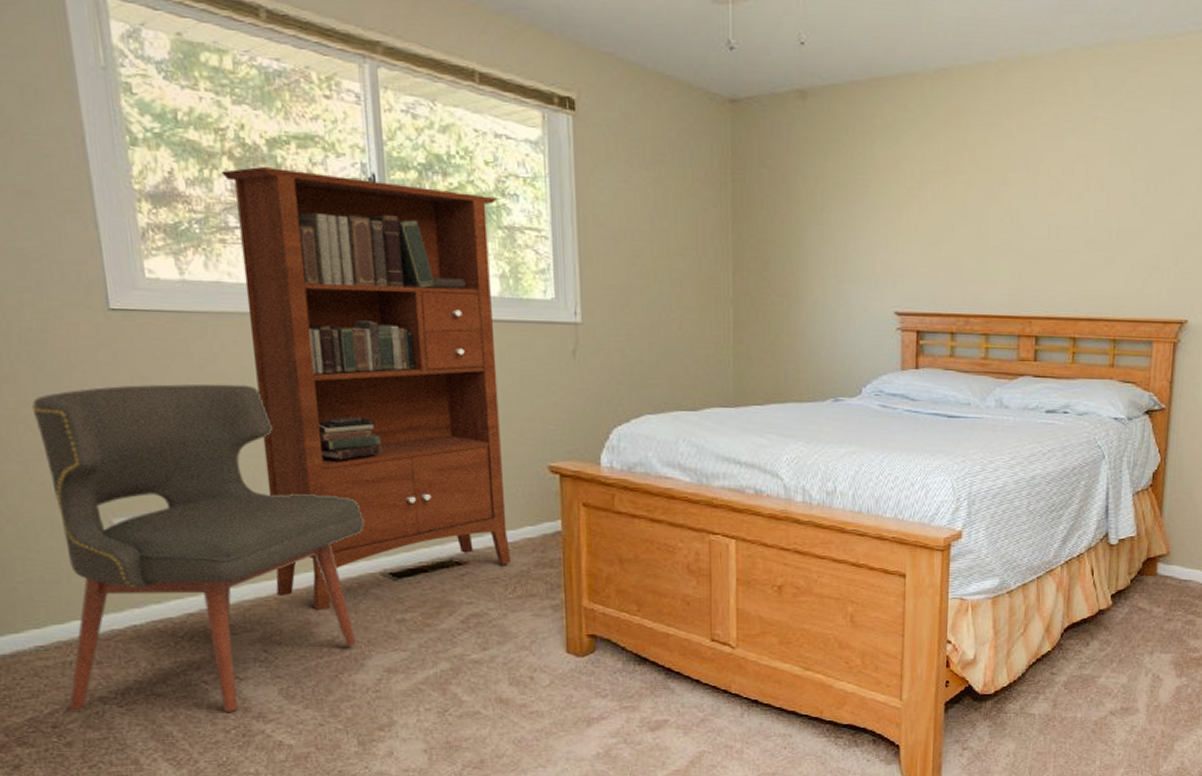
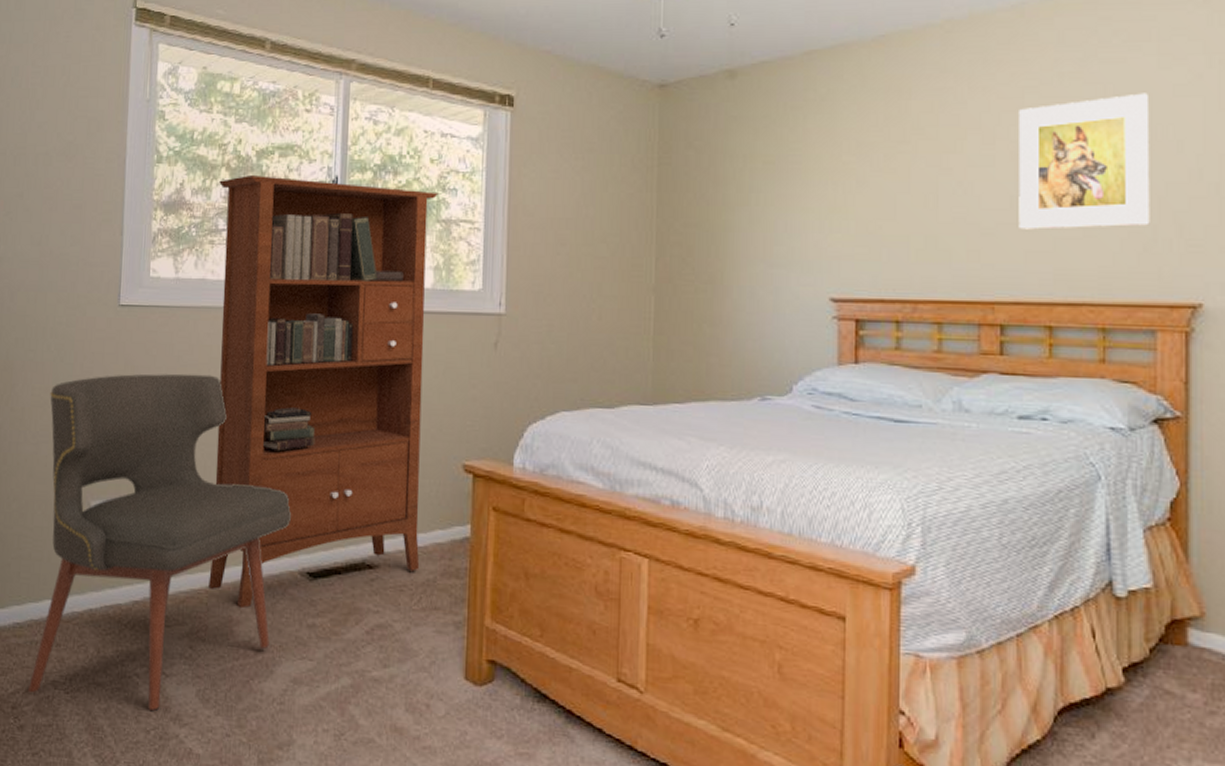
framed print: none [1053,141,1162,256] -> present [1018,93,1150,230]

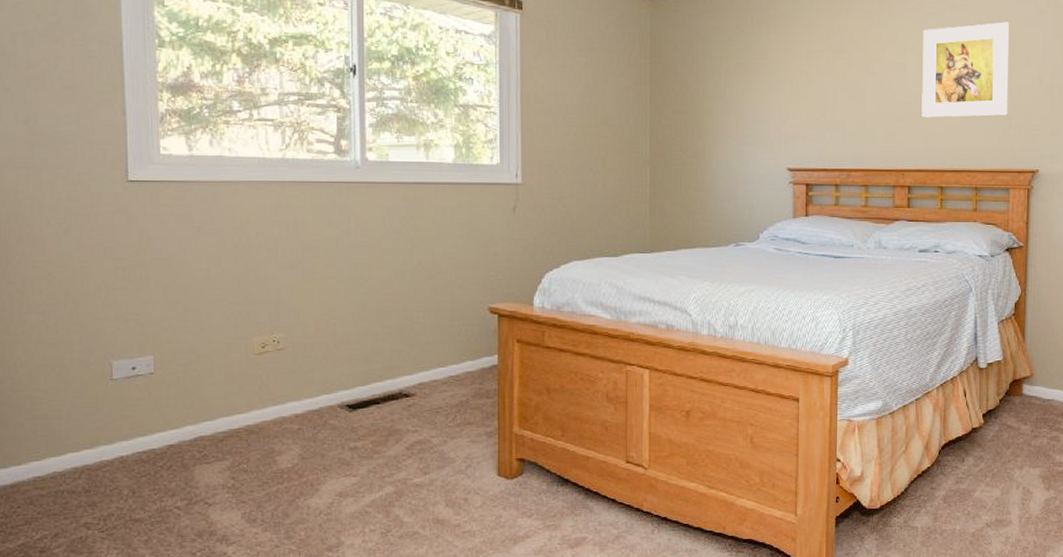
chair: present [27,373,291,712] -> none [54,242,327,537]
bookcase: present [208,176,438,609] -> none [229,61,455,441]

